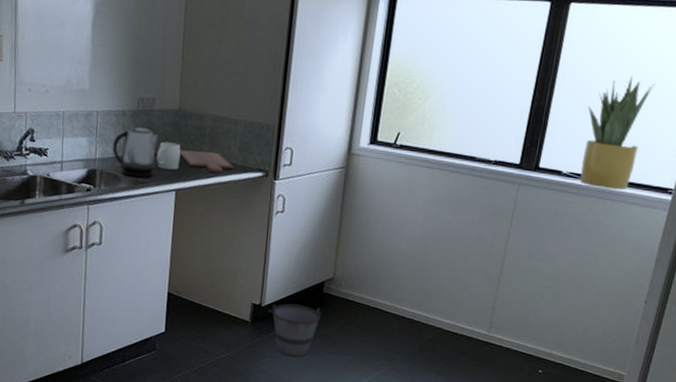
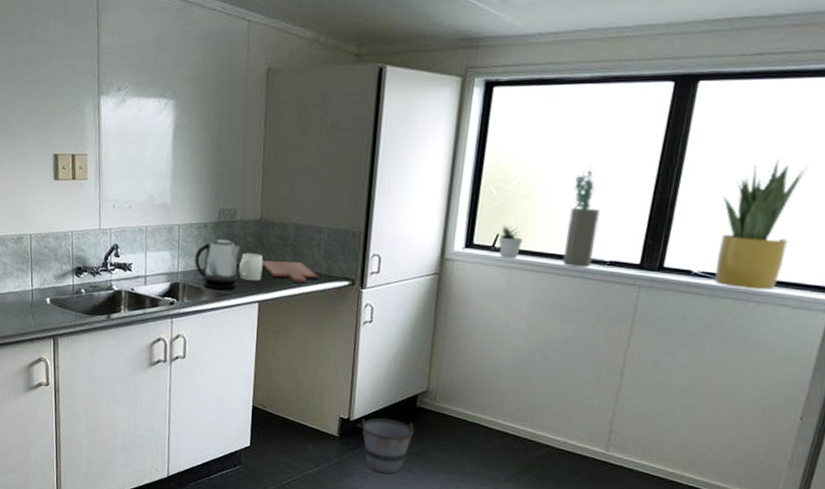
potted plant: none [399,123,421,156] -> present [498,223,523,259]
vase: none [454,73,487,167] -> present [562,165,600,269]

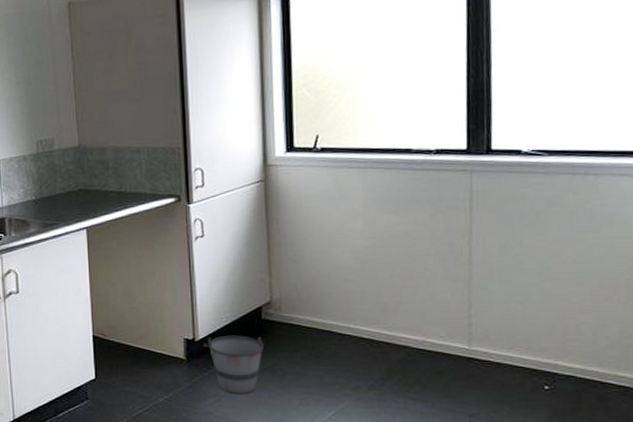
kettle: present [194,239,241,291] -> none [17,170,63,221]
mug: present [239,253,263,281] -> none [63,180,87,208]
cutting board: present [262,260,318,284] -> none [85,183,143,205]
potted plant: present [498,223,523,259] -> none [319,124,344,159]
vase: present [562,165,600,269] -> none [385,58,418,161]
planter: present [714,159,809,291] -> none [538,31,618,163]

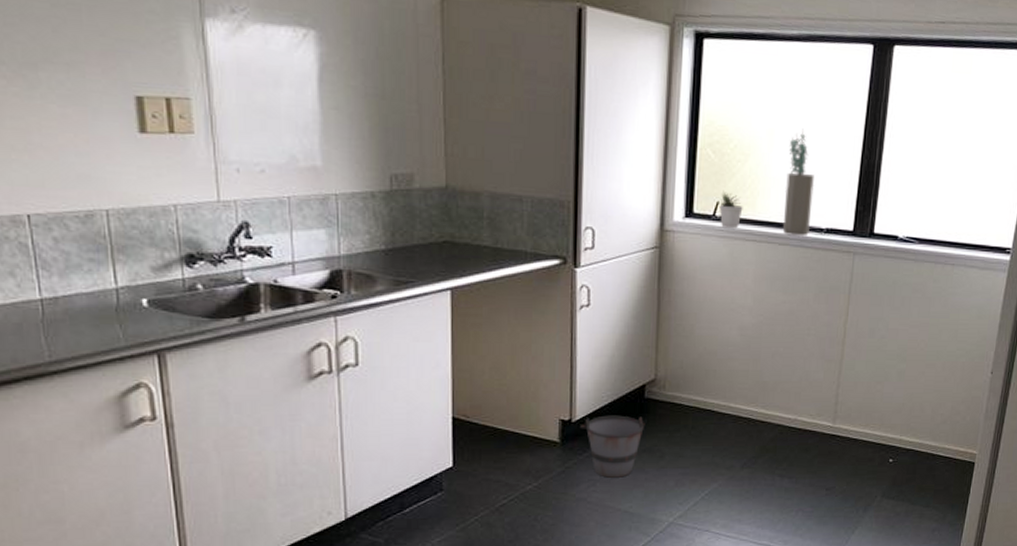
potted plant: none [319,124,344,159] -> present [719,190,743,229]
vase: none [385,58,418,161] -> present [782,128,815,238]

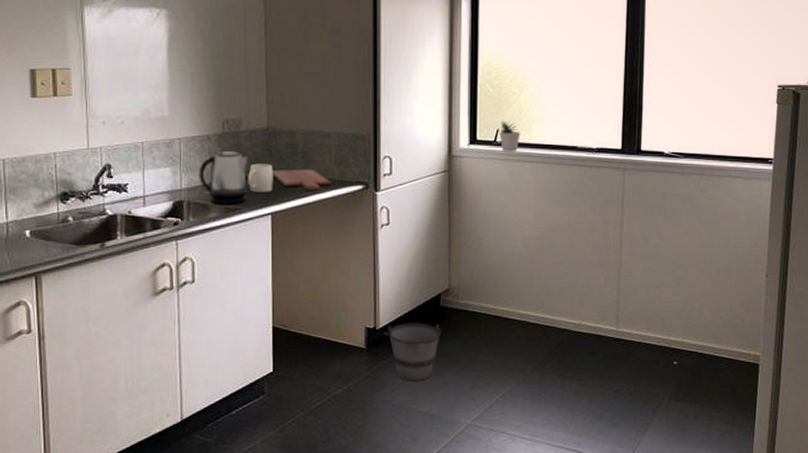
kettle: none [361,213,422,278] -> present [198,151,248,206]
mug: none [422,229,453,264] -> present [248,163,273,192]
cutting board: none [452,237,523,264] -> present [272,169,331,191]
vase: present [782,128,815,238] -> none [557,63,584,157]

